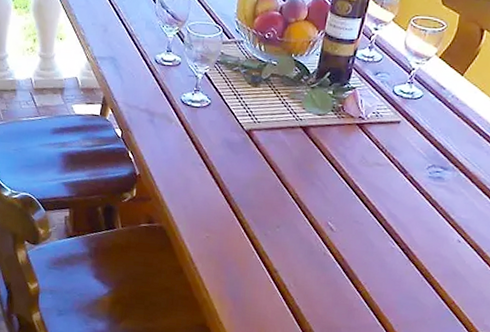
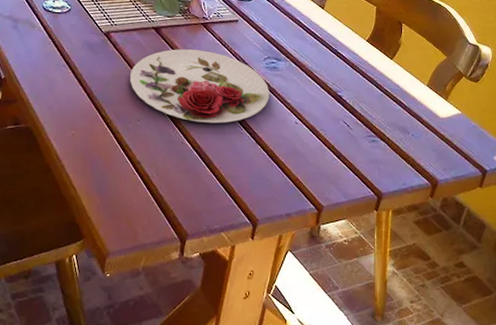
plate: none [270,151,431,236] -> present [129,49,270,123]

